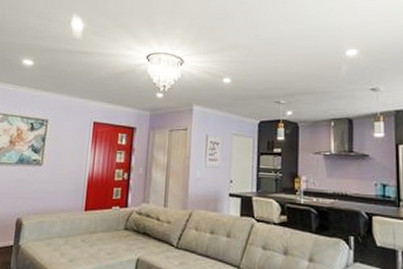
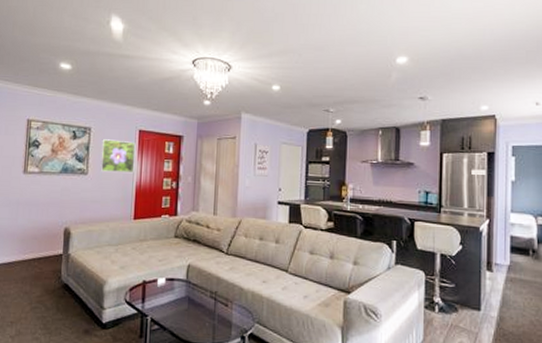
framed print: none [54,131,90,164] -> present [100,139,136,173]

